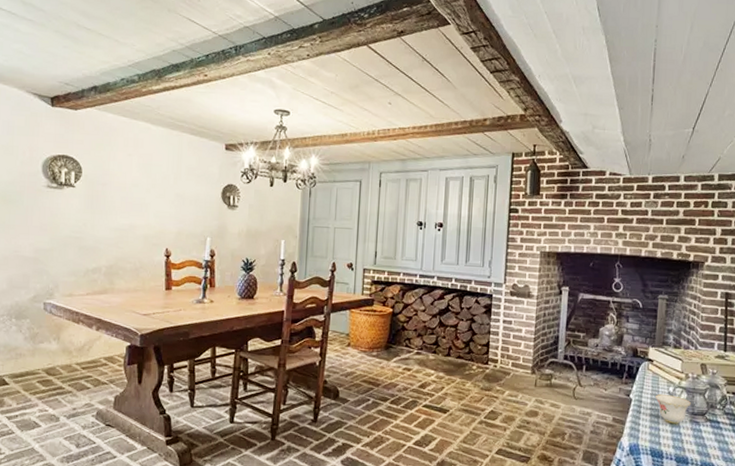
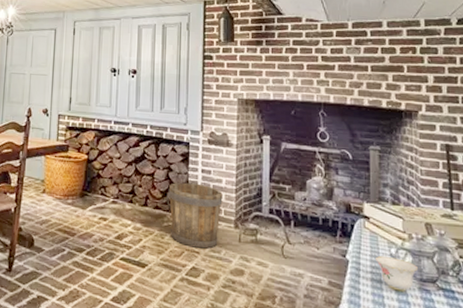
wooden bucket: none [469,333,522,394] -> present [166,182,223,249]

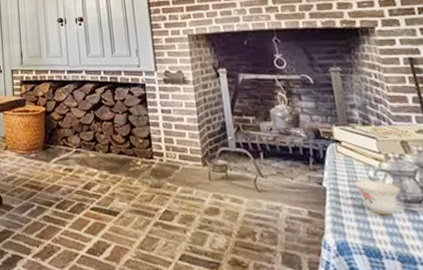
wooden bucket: present [166,182,223,249] -> none [129,124,188,190]

